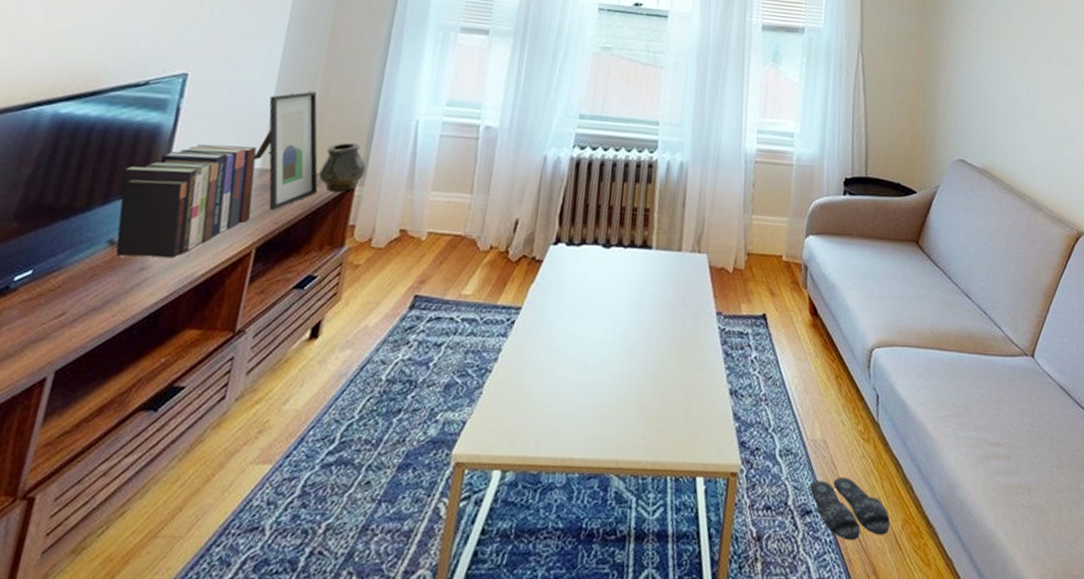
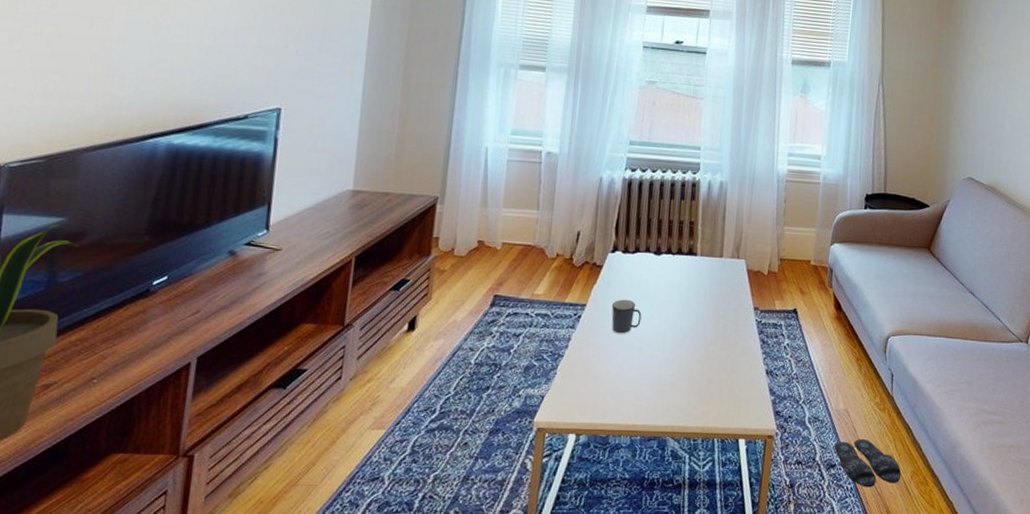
books: present [115,144,257,258] -> none [234,169,349,265]
picture frame: present [254,90,318,210] -> none [346,122,404,225]
vase: present [318,142,367,193] -> none [404,167,446,210]
mug: none [550,301,586,345] -> present [611,299,642,335]

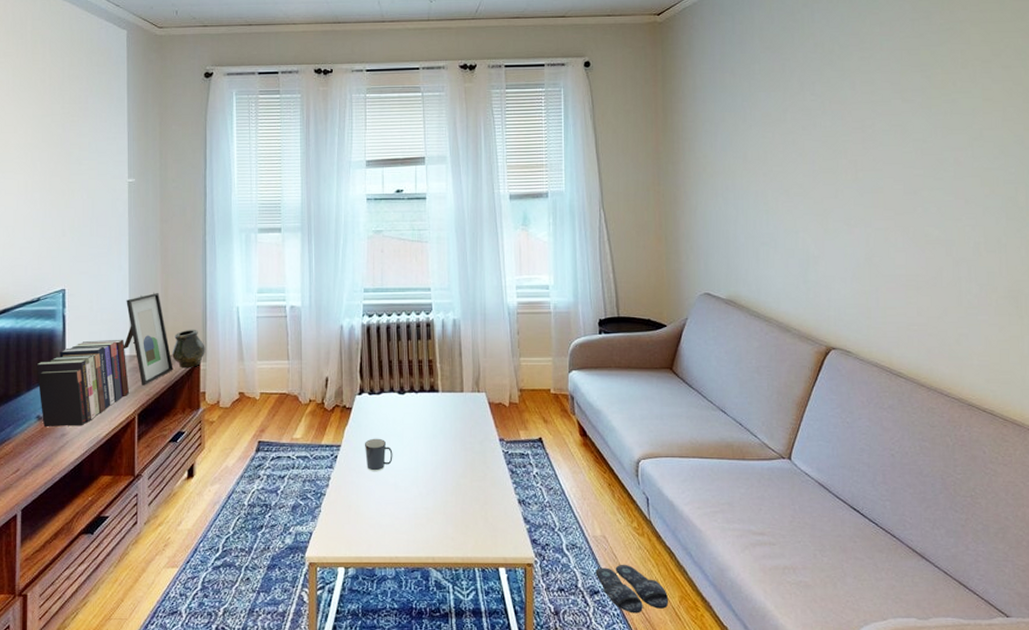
books: none [234,169,349,265] -> present [36,339,129,428]
picture frame: none [346,122,404,225] -> present [124,292,173,385]
vase: none [404,167,446,210] -> present [172,329,206,368]

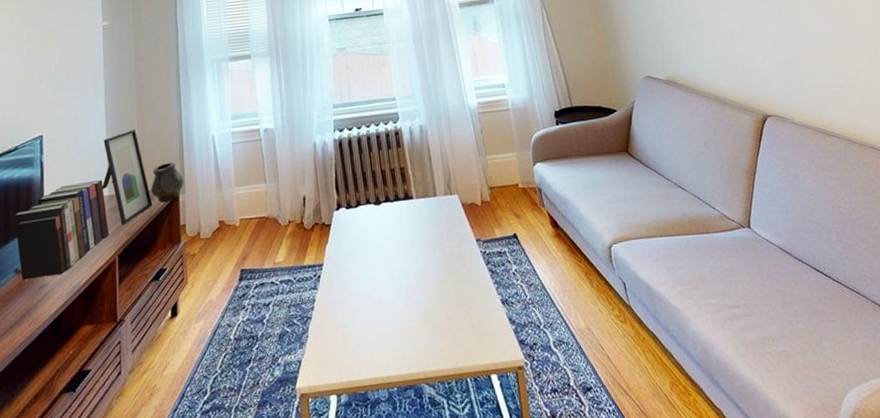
mug: present [364,438,393,472] -> none [345,252,375,289]
slippers: present [595,564,669,614] -> none [585,354,661,407]

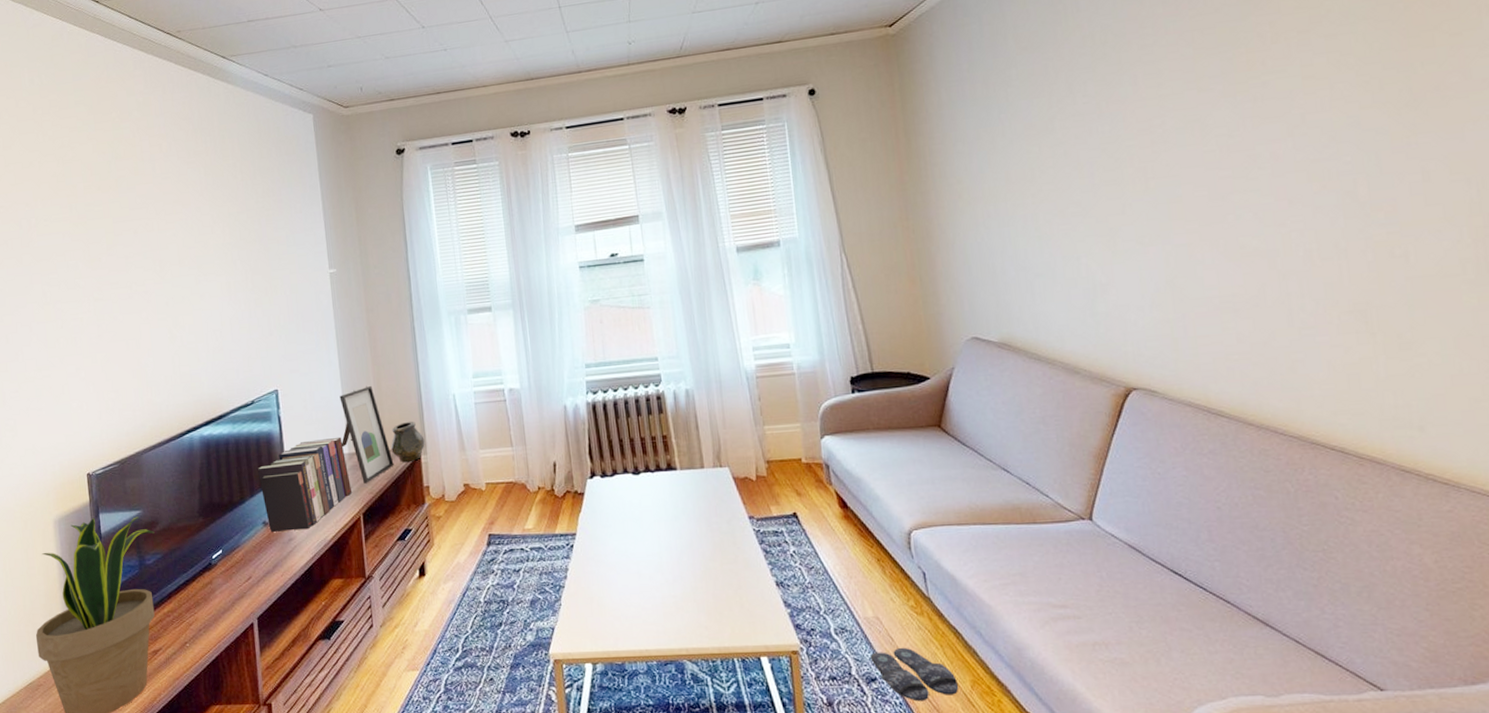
slippers: none [585,354,661,407] -> present [870,647,959,702]

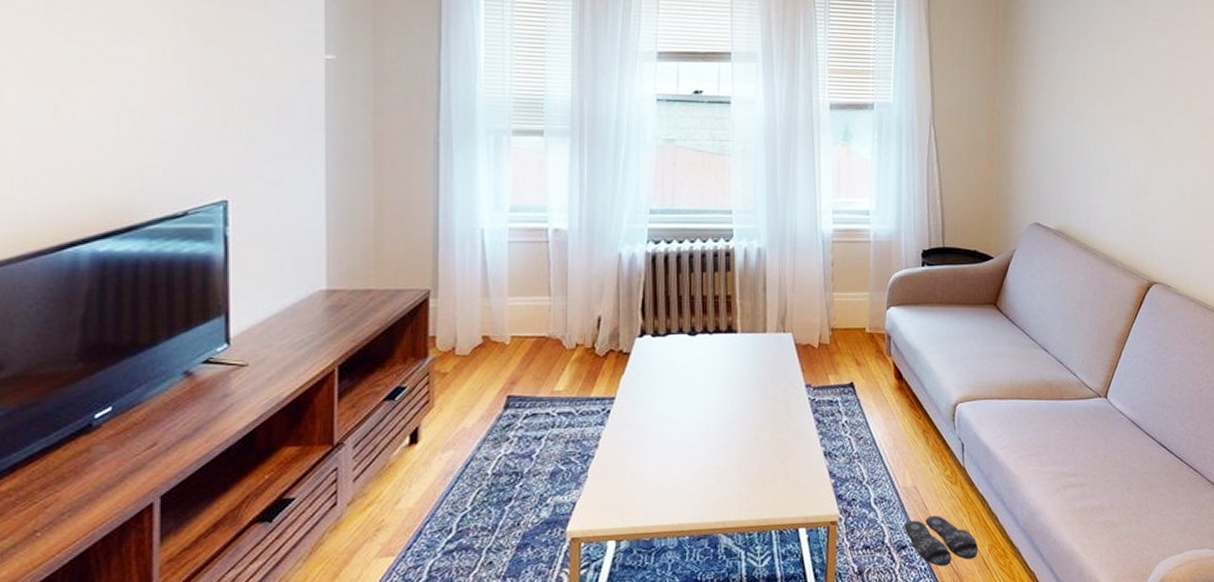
books: present [257,436,352,533] -> none [182,268,325,387]
picture frame: present [339,385,394,484] -> none [318,207,391,329]
vase: present [391,421,426,463] -> none [389,256,438,307]

